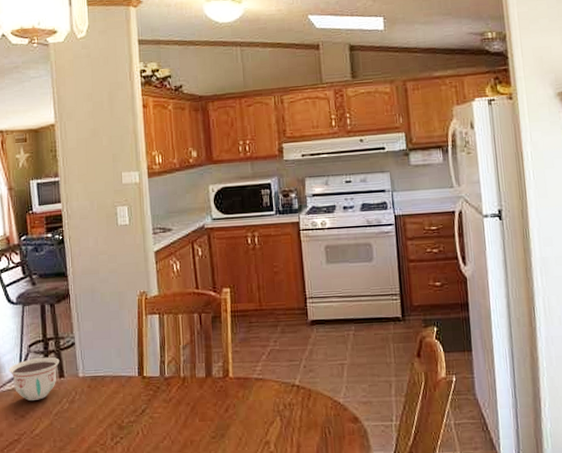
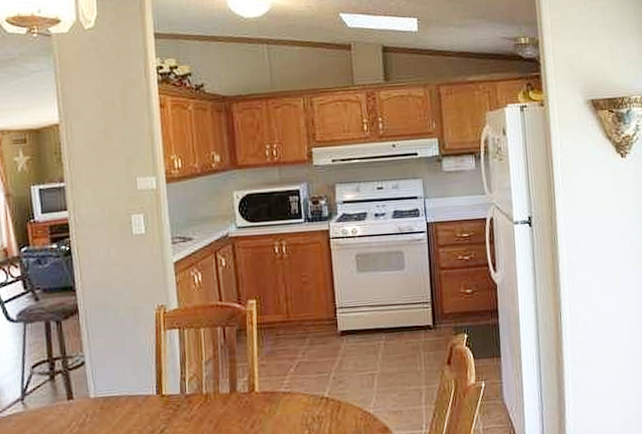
bowl: present [9,357,60,401] -> none [9,378,68,426]

